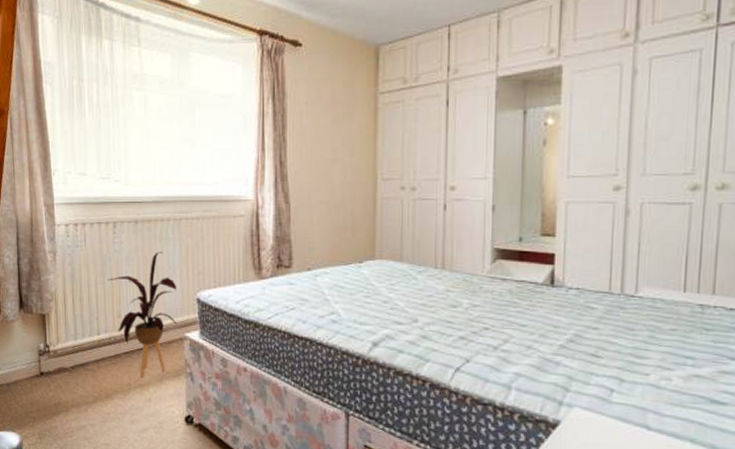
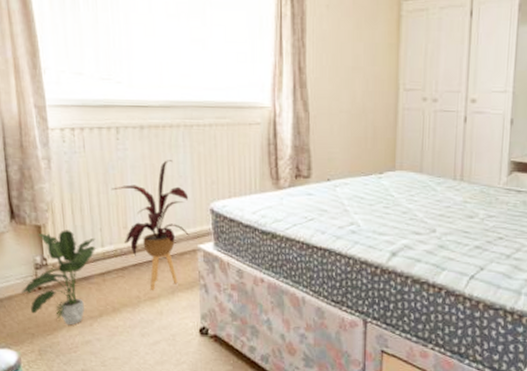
potted plant: none [26,318,93,410] -> present [22,230,96,324]

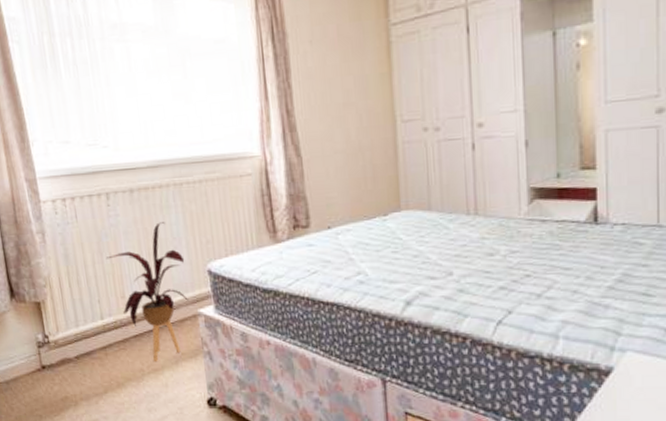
potted plant: present [22,230,96,324] -> none [26,304,96,403]

